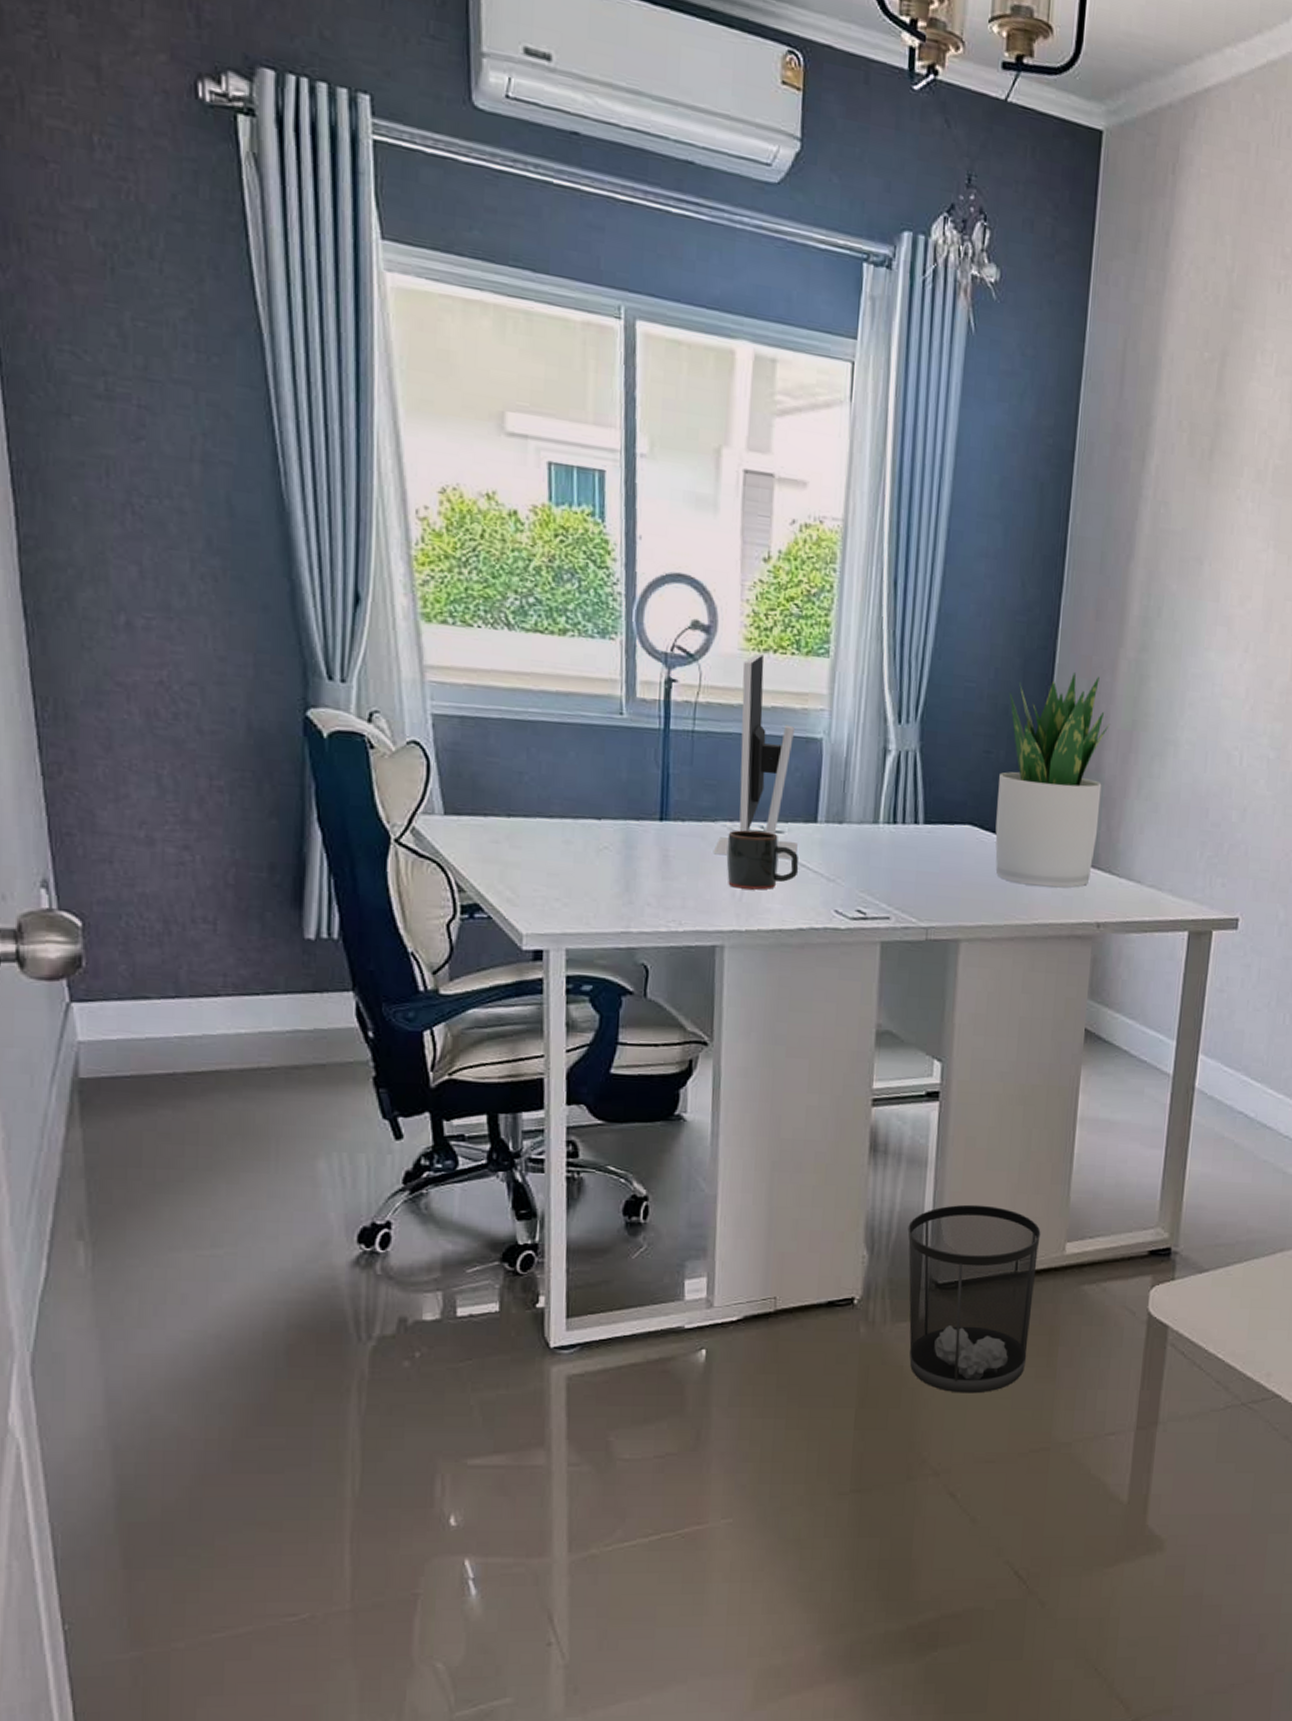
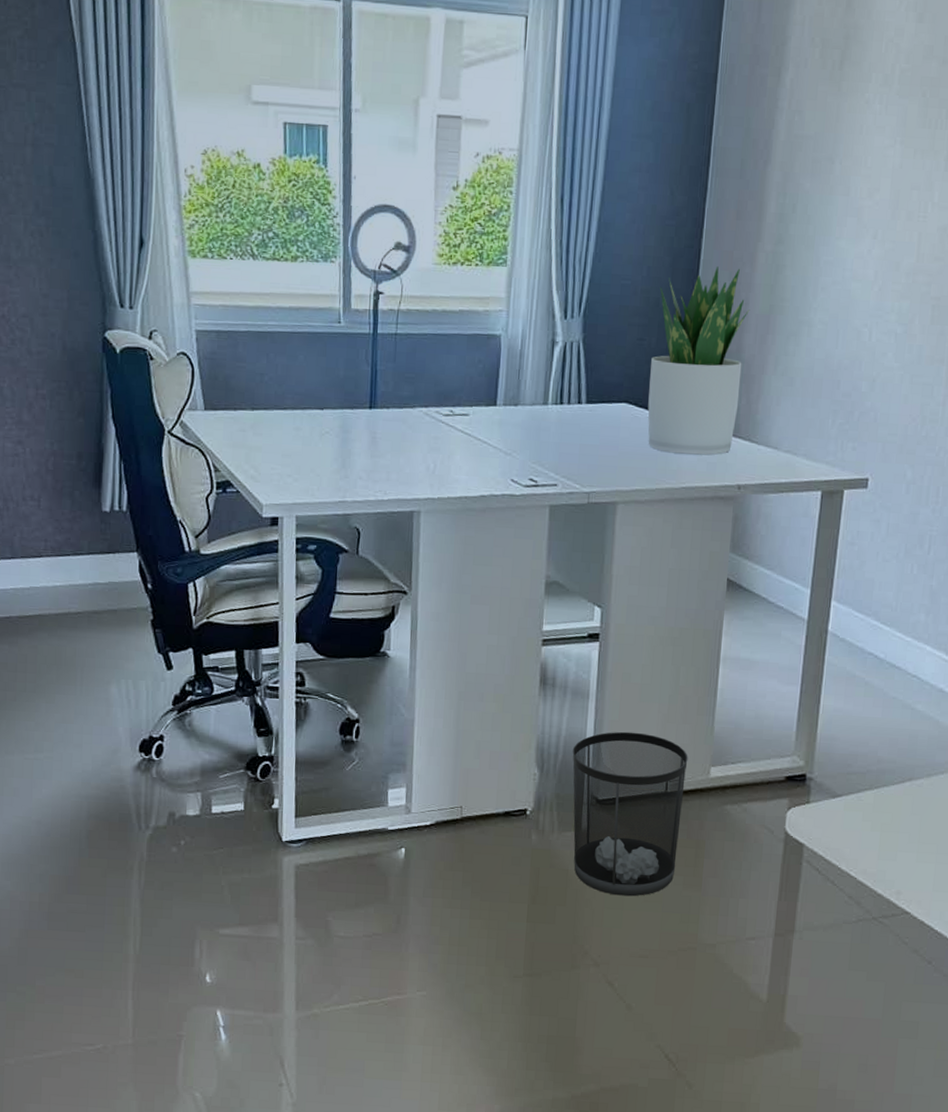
computer monitor: present [713,654,799,860] -> none [411,267,482,438]
mug: present [726,830,799,890] -> none [422,414,482,464]

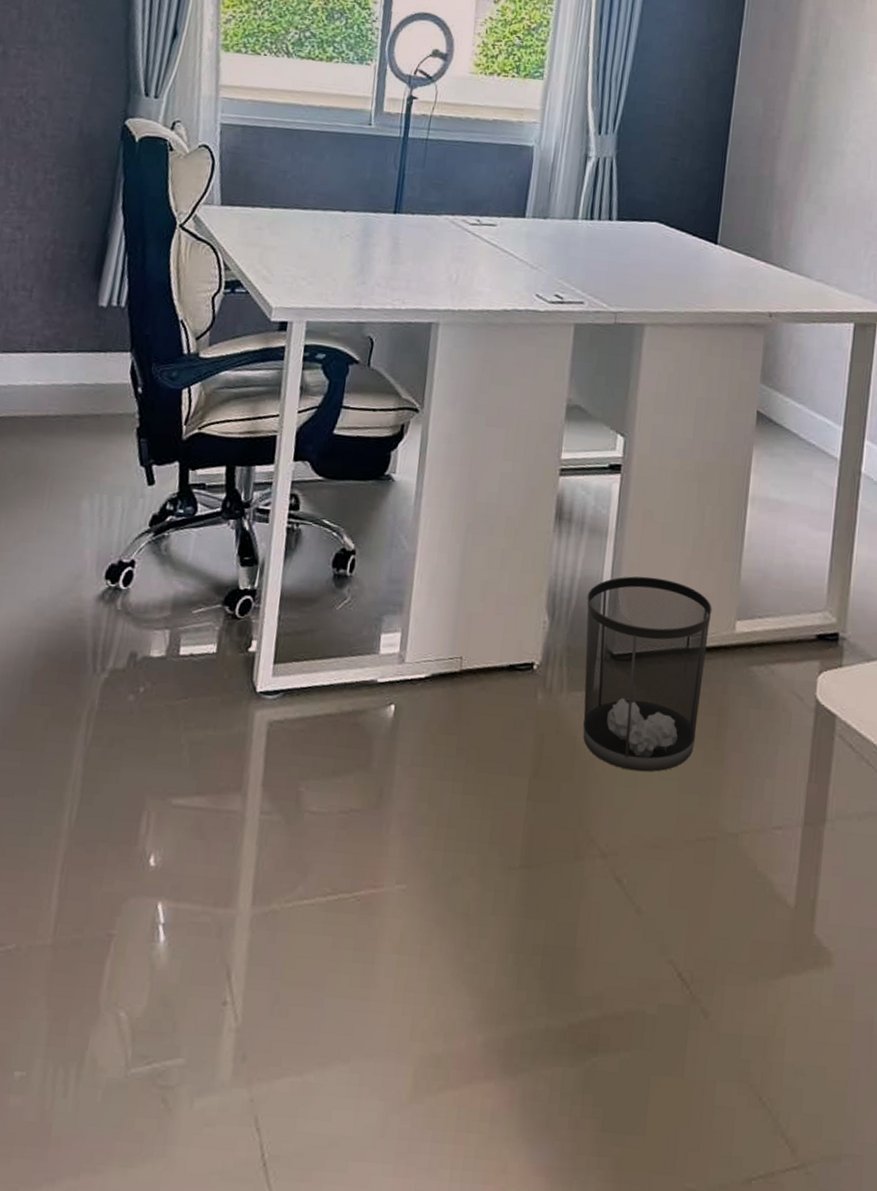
planter: present [647,266,750,456] -> none [678,93,784,280]

